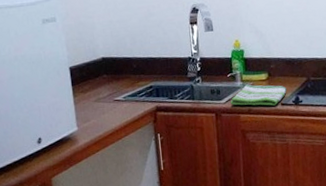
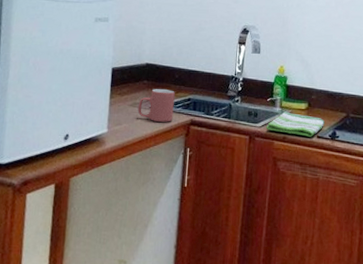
mug: none [102,80,139,113] -> present [137,89,175,122]

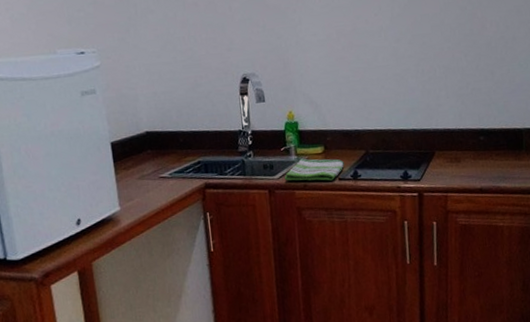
mug: present [137,89,175,122] -> none [146,155,186,191]

